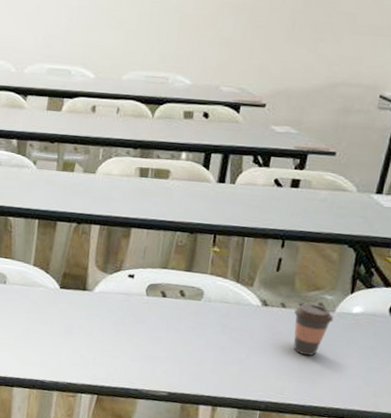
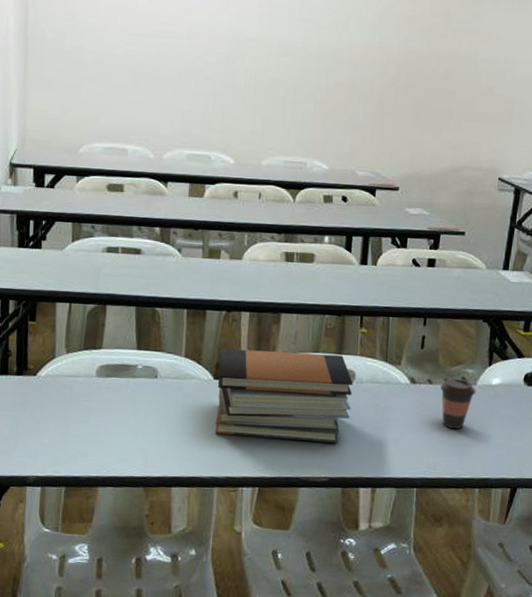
book stack: none [58,259,201,359] -> present [215,348,353,443]

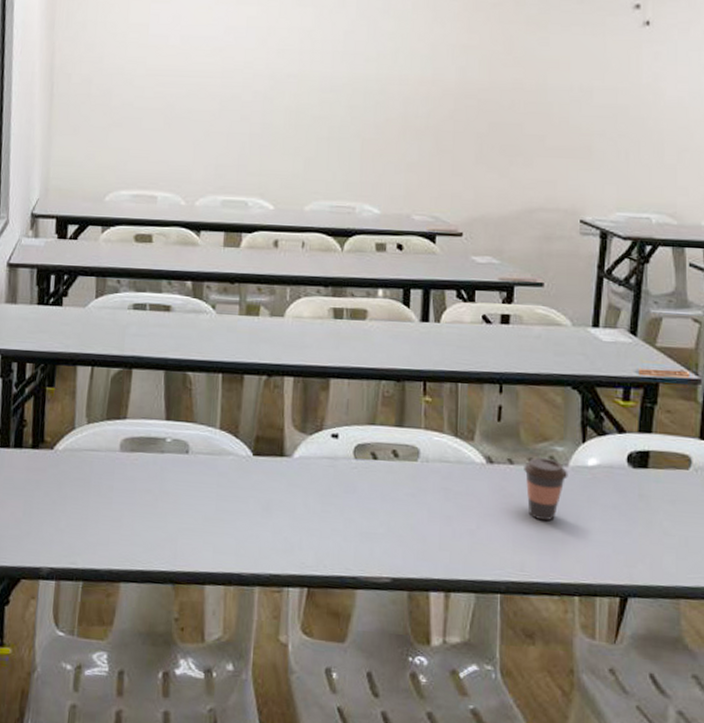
book stack: present [215,348,353,443] -> none [255,419,417,535]

